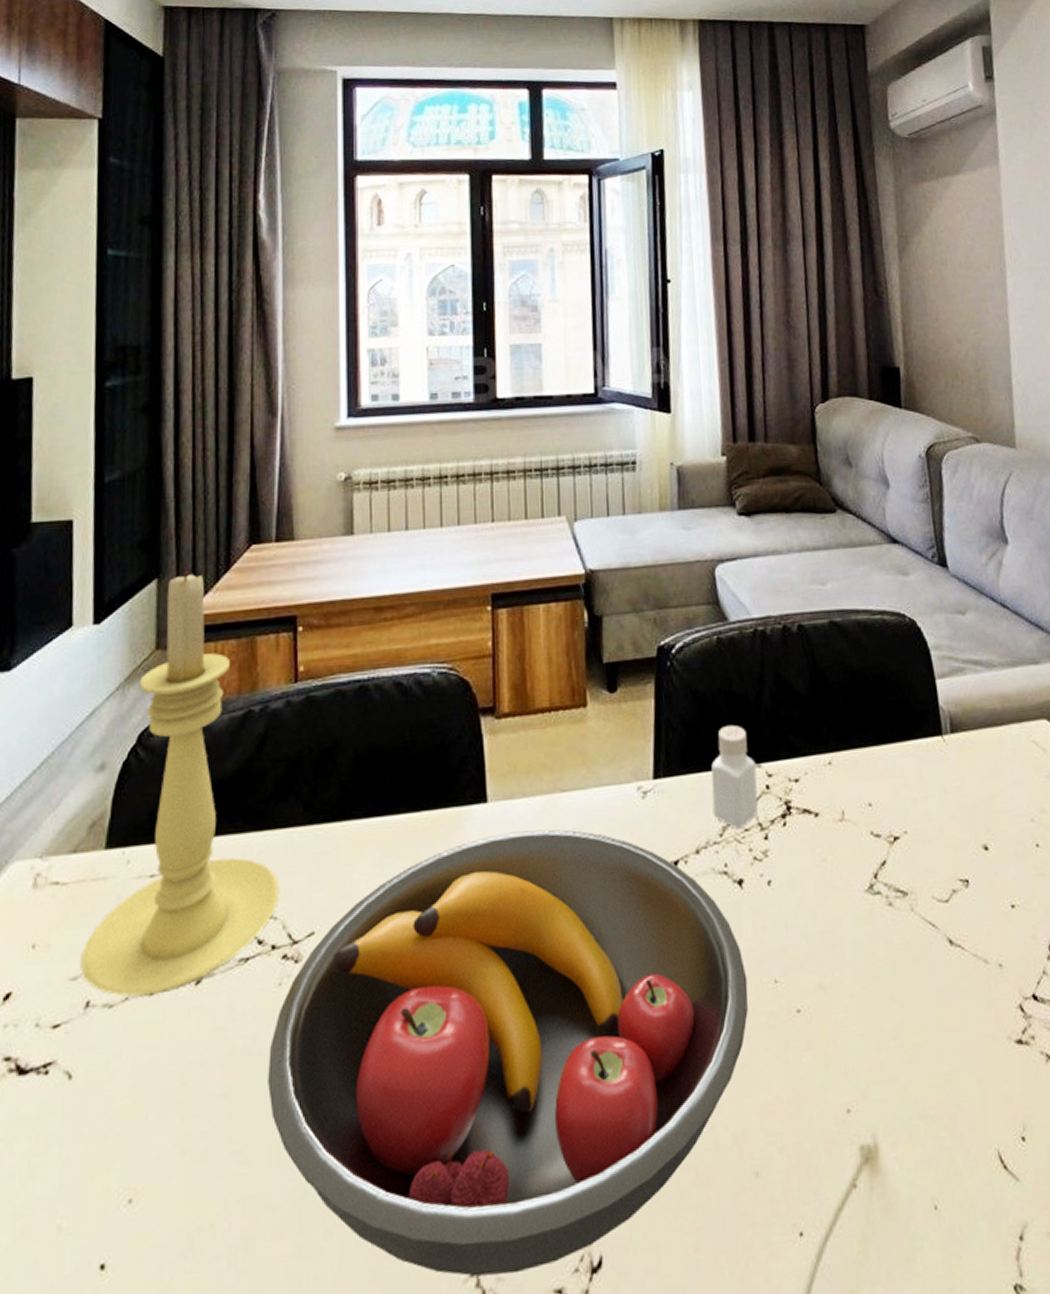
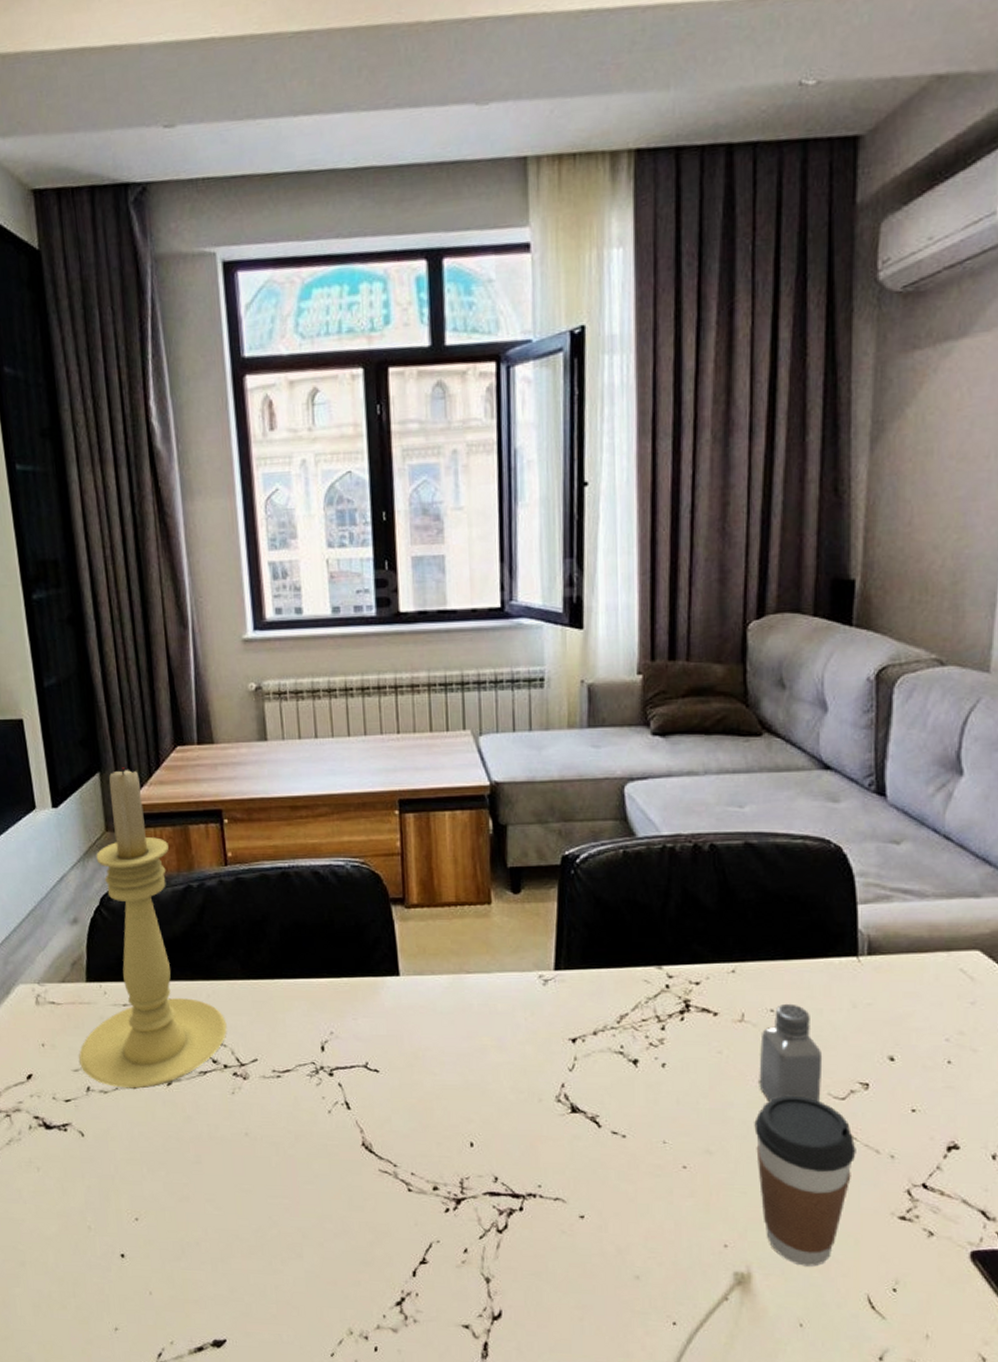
fruit bowl: present [268,829,749,1277] -> none [229,1001,638,1310]
pepper shaker: present [711,724,758,829] -> none [611,930,657,1018]
saltshaker: none [862,794,926,914] -> present [759,1003,823,1101]
coffee cup: none [864,902,966,1124] -> present [754,1095,856,1267]

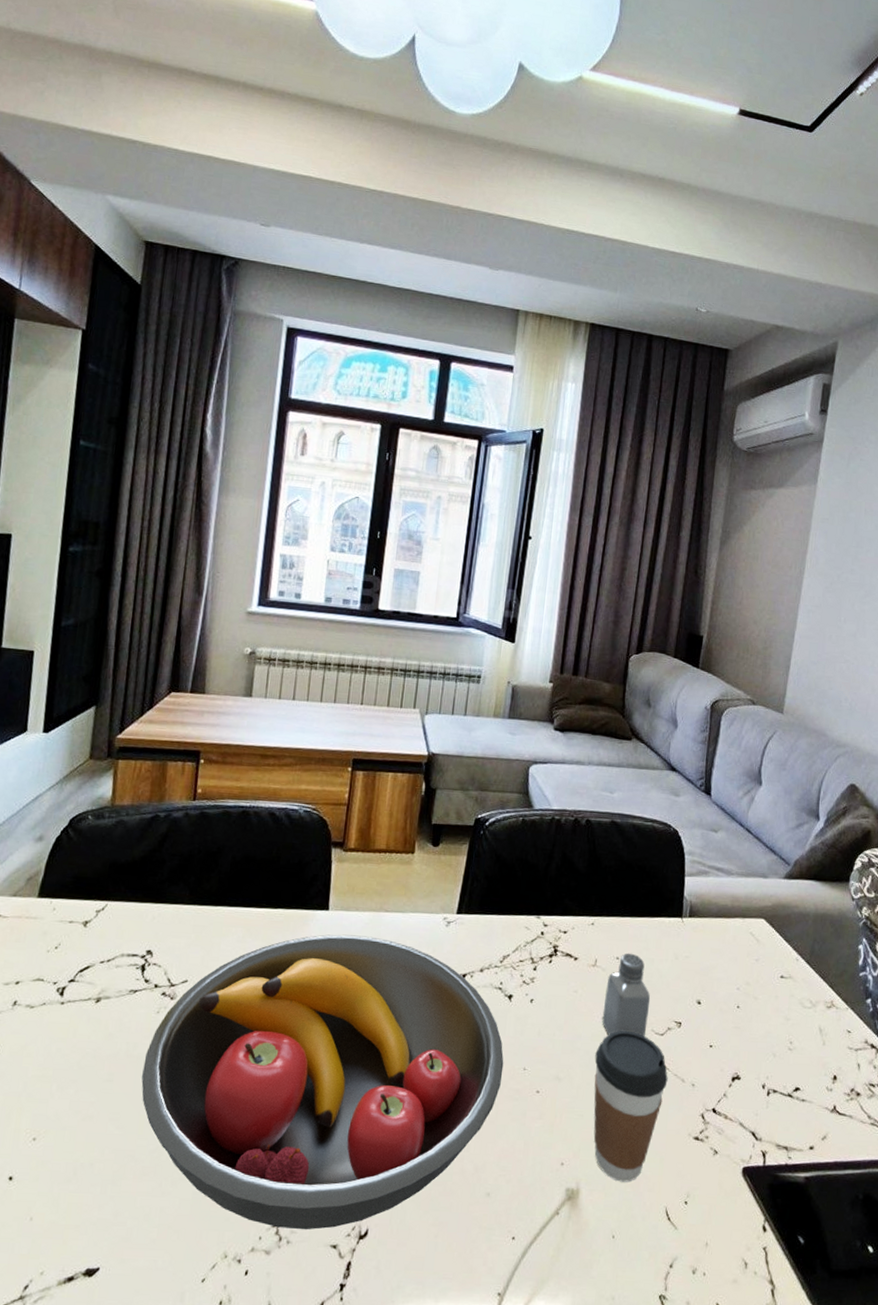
candle holder: present [79,767,227,1089] -> none [12,704,166,1005]
fruit bowl: none [229,1001,638,1310] -> present [141,934,504,1230]

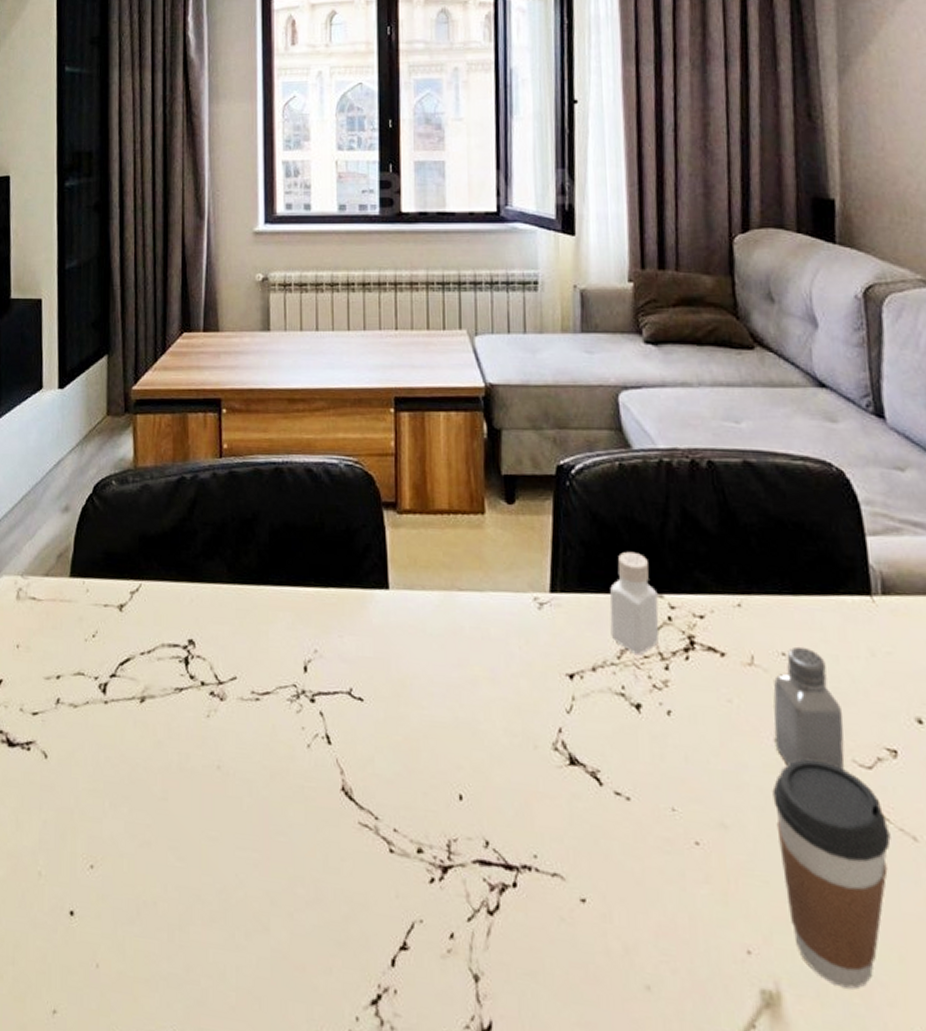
fruit bowl: present [141,934,504,1230] -> none [199,620,644,1015]
pepper shaker: none [498,884,536,959] -> present [609,551,659,654]

